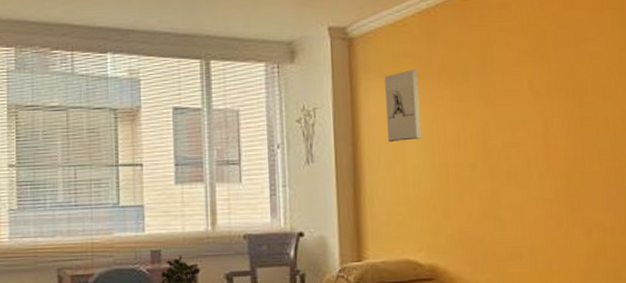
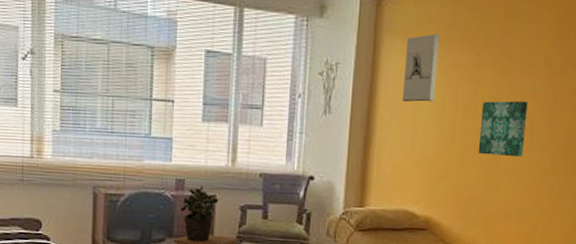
wall art: none [472,130,523,191] -> present [478,101,528,157]

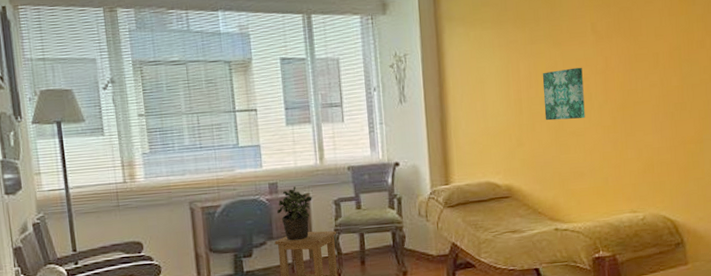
wall sculpture: present [403,33,440,102] -> none [466,16,499,82]

